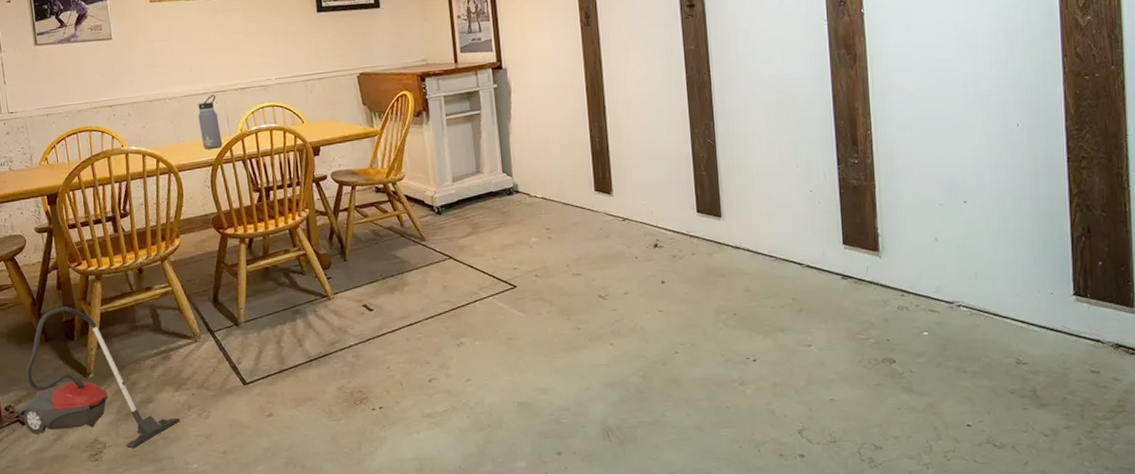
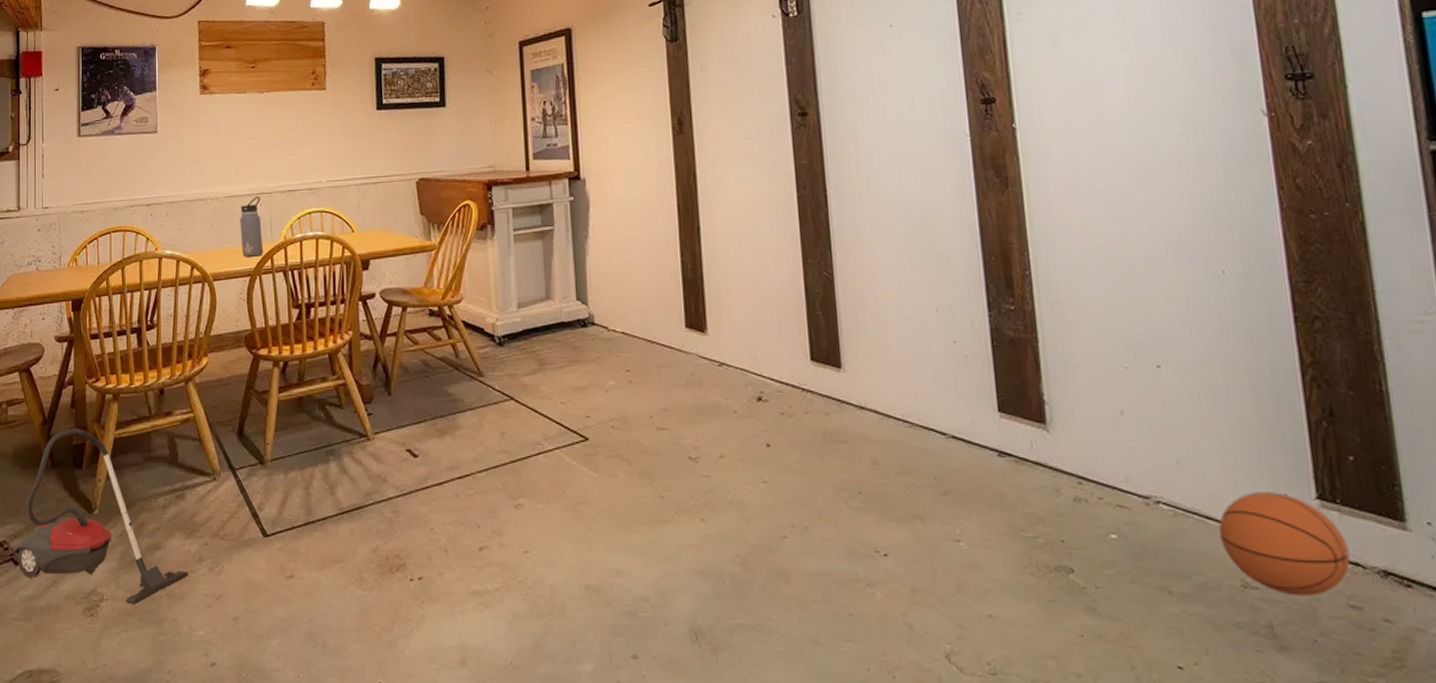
basketball: none [1003,292,1094,367] -> present [1219,492,1351,596]

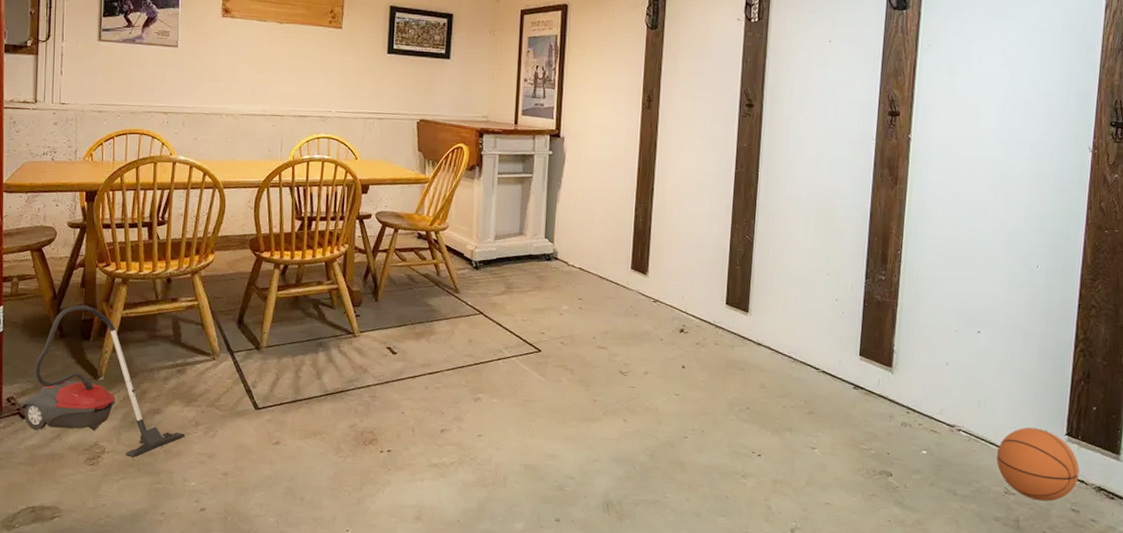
water bottle: present [240,196,264,257] -> none [252,117,274,171]

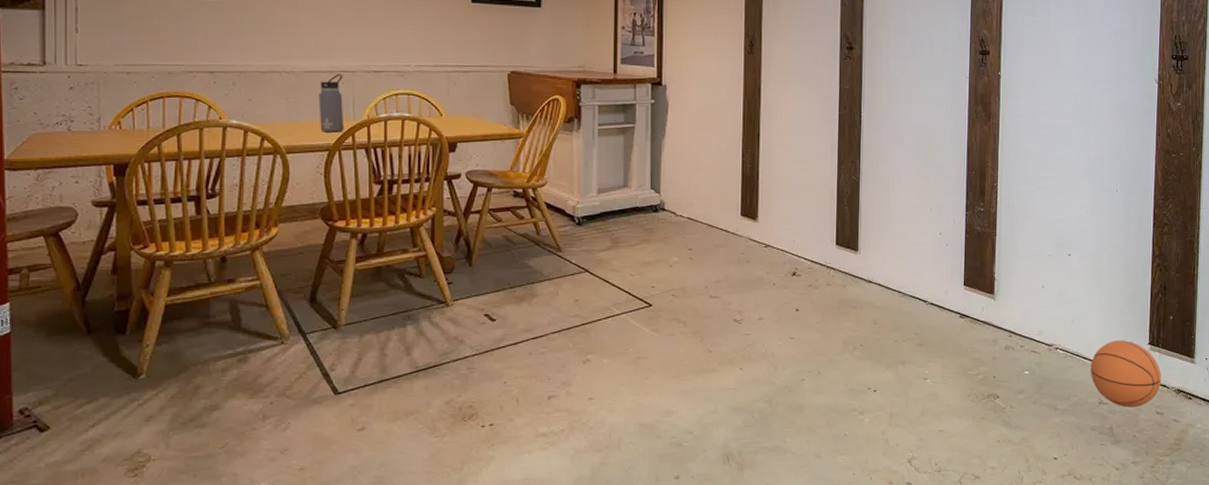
vacuum cleaner: present [21,304,185,458] -> none [39,294,251,463]
water bottle: none [252,117,274,171] -> present [319,73,345,133]

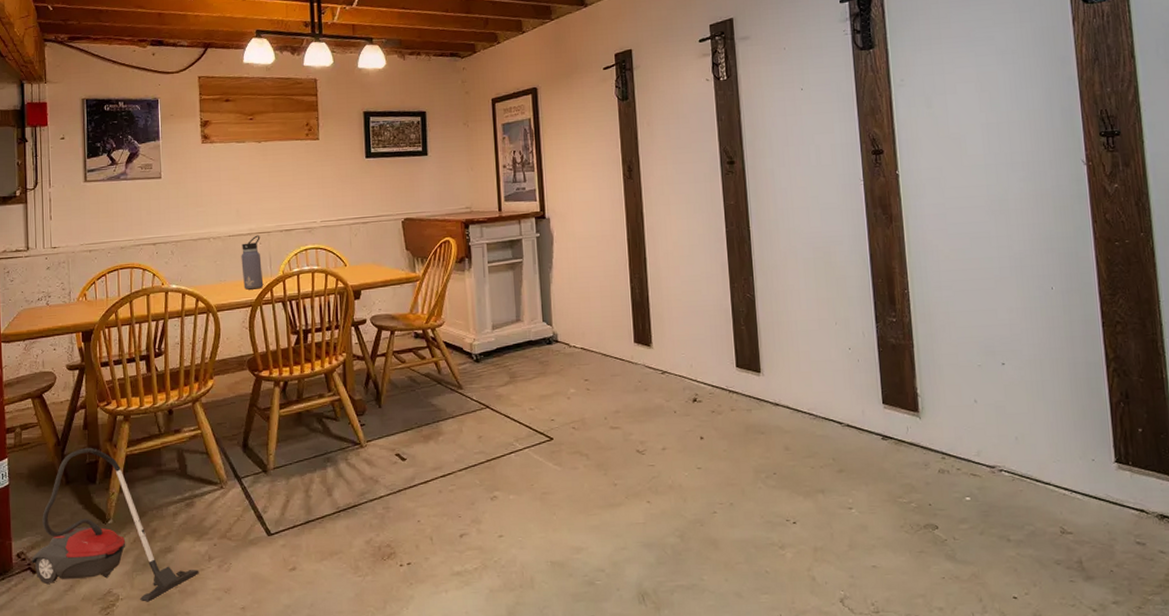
vacuum cleaner: none [39,294,251,463] -> present [32,447,199,602]
basketball: present [1090,340,1162,408] -> none [1045,458,1138,537]

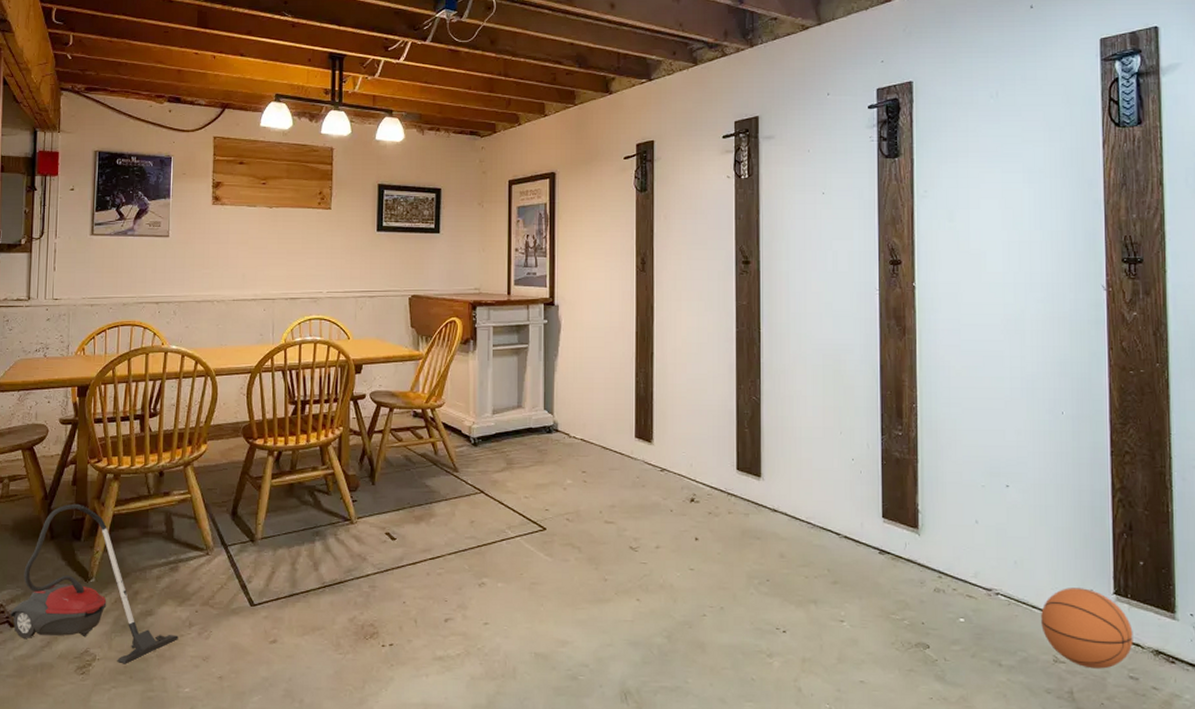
water bottle: present [241,235,264,290] -> none [243,301,265,356]
basketball: none [1045,458,1138,537] -> present [1041,588,1133,669]

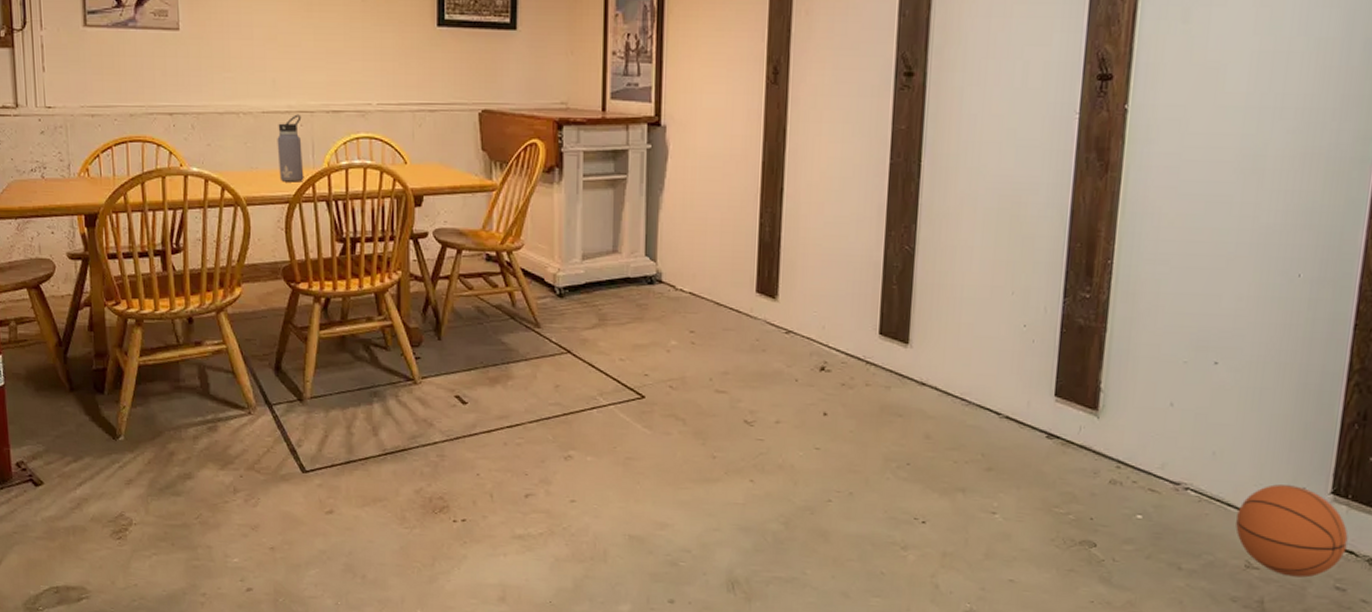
vacuum cleaner: present [10,503,179,664] -> none [33,351,223,530]
water bottle: none [243,301,265,356] -> present [277,114,304,182]

